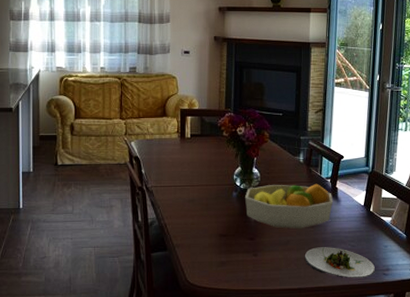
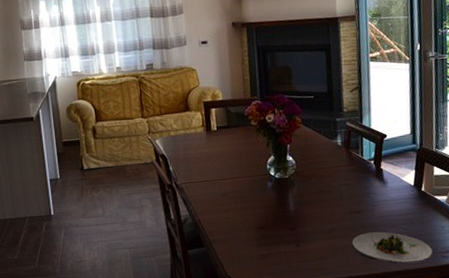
fruit bowl: present [245,183,333,230] -> none [281,166,379,216]

